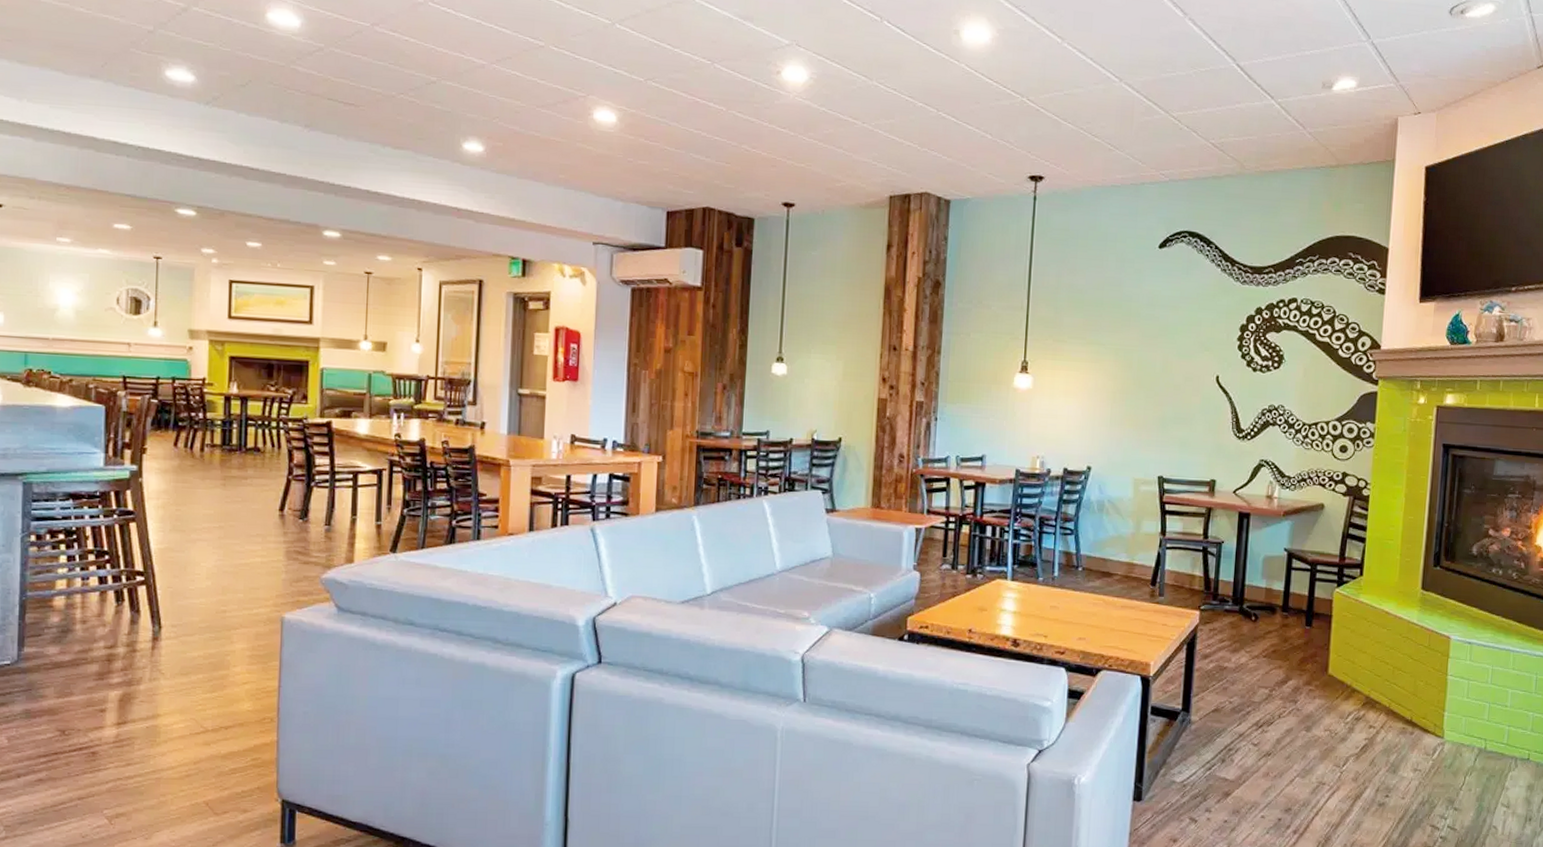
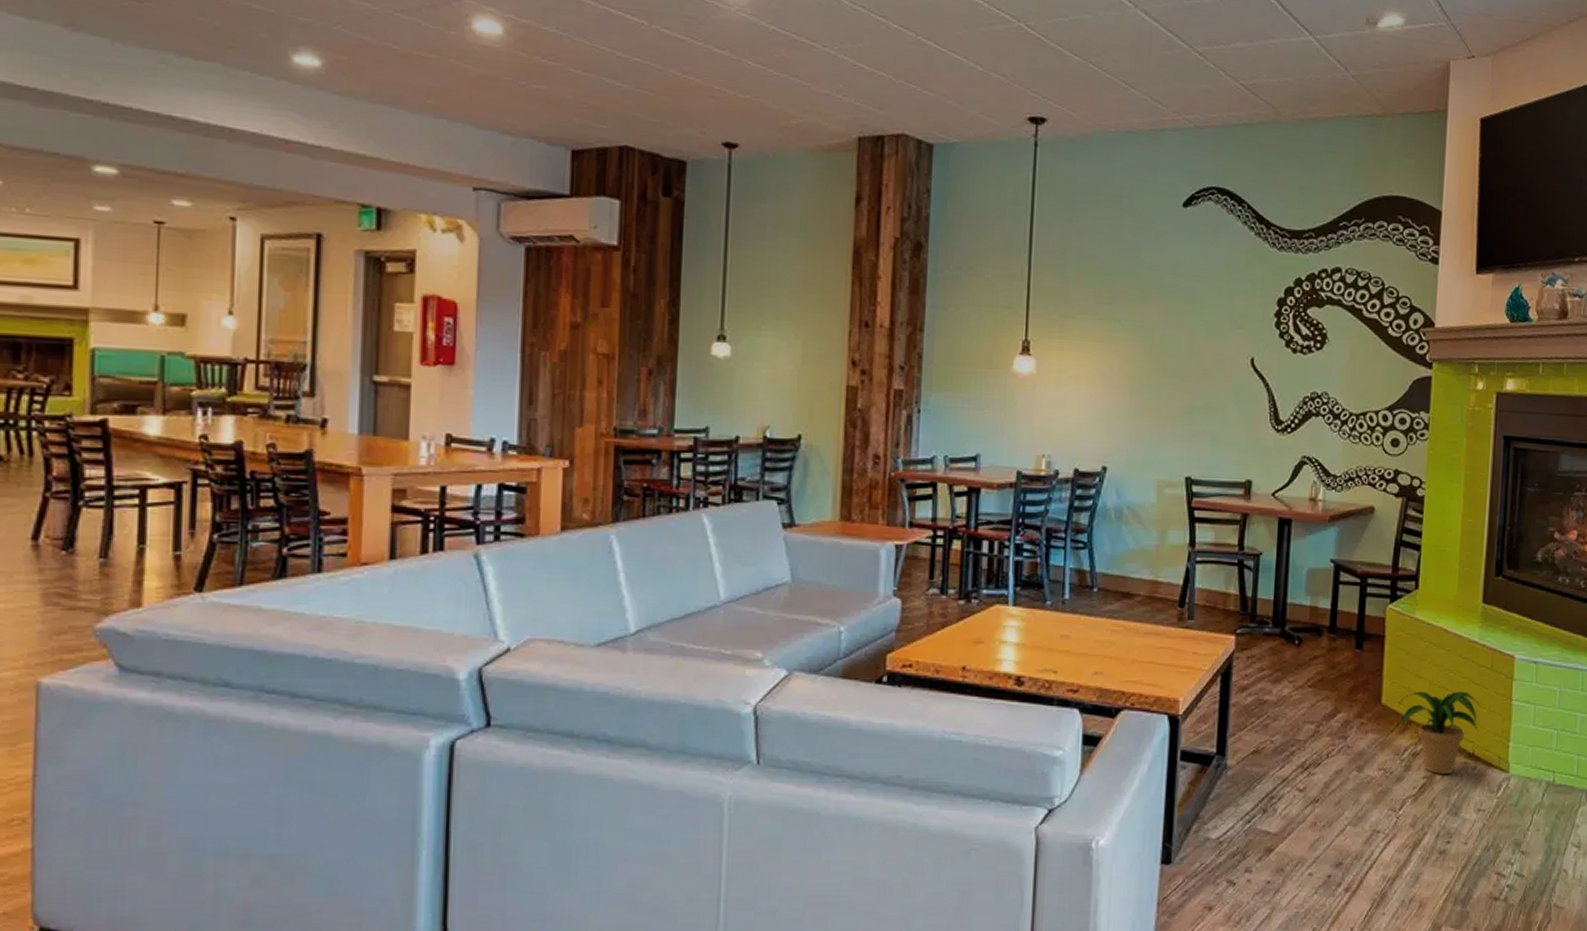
potted plant: none [1343,664,1419,737] -> present [1399,691,1481,774]

